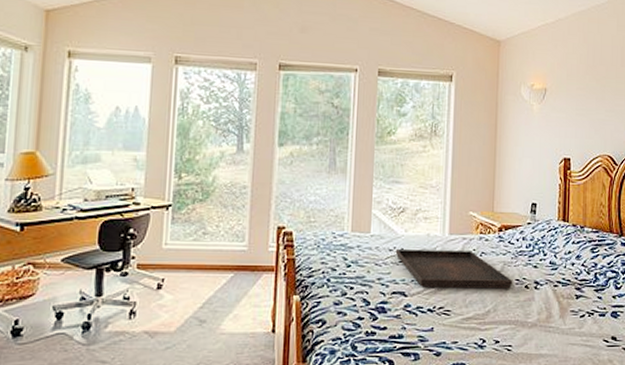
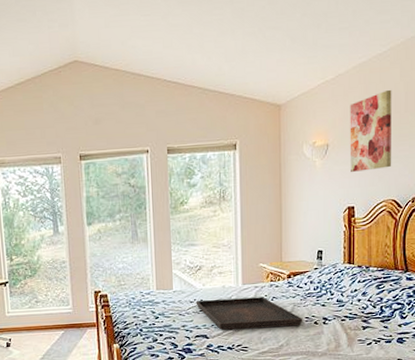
wall art: none [567,42,609,122] -> present [349,90,392,172]

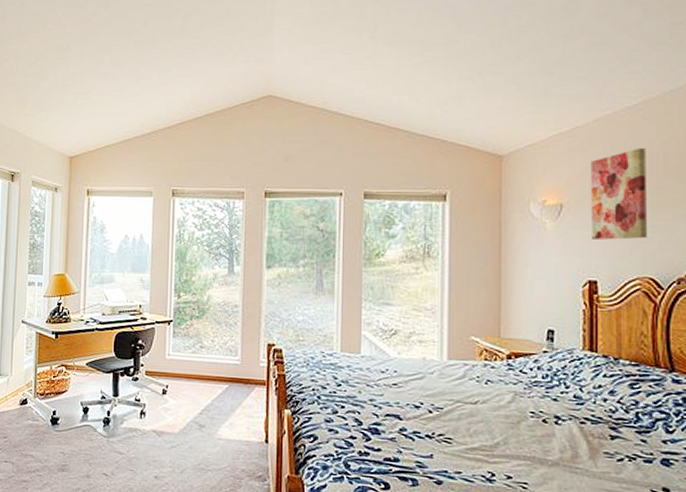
serving tray: present [195,297,303,330] -> none [388,372,527,422]

